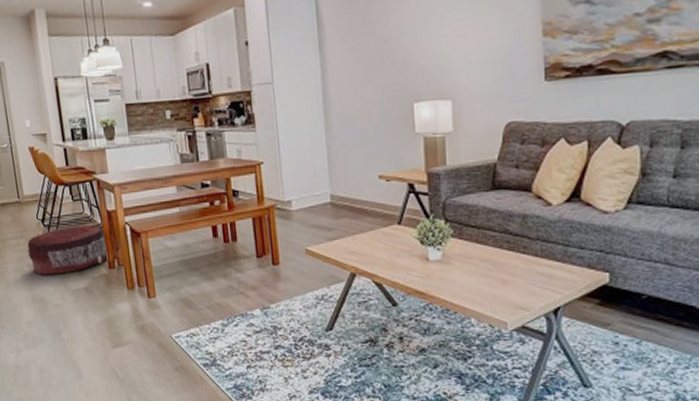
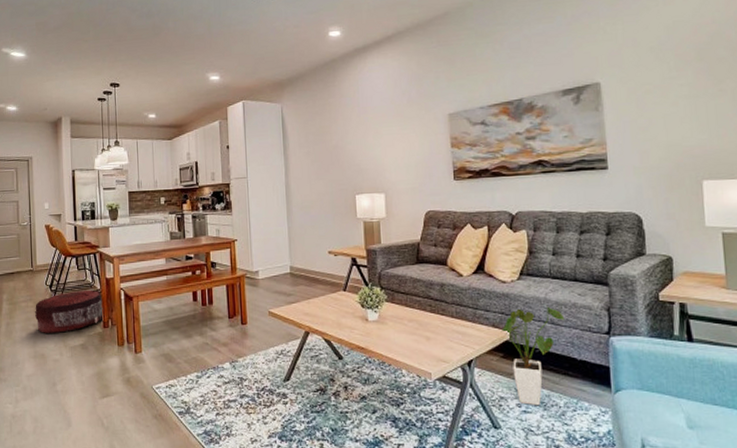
house plant: none [598,242,683,362] -> present [500,306,565,406]

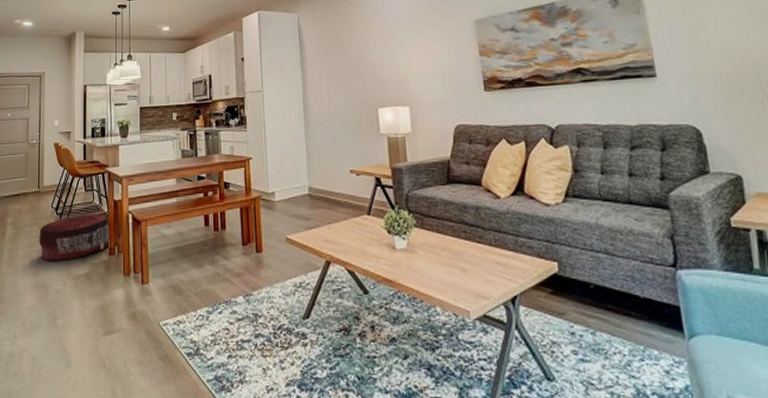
house plant: present [500,306,565,406] -> none [547,233,621,354]

